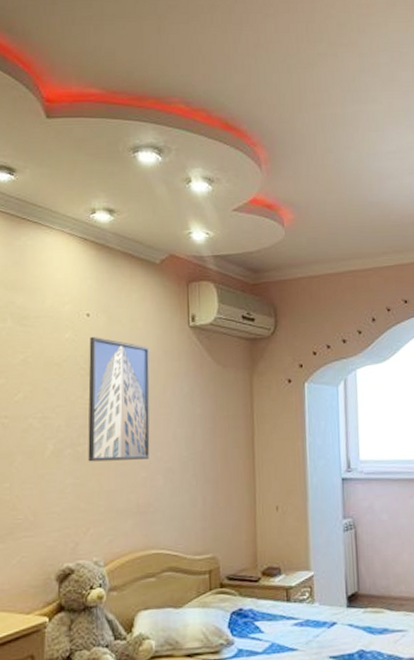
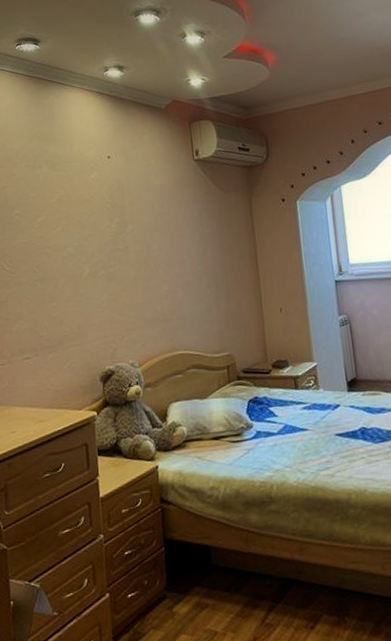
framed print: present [88,337,150,462] -> none [111,175,169,281]

